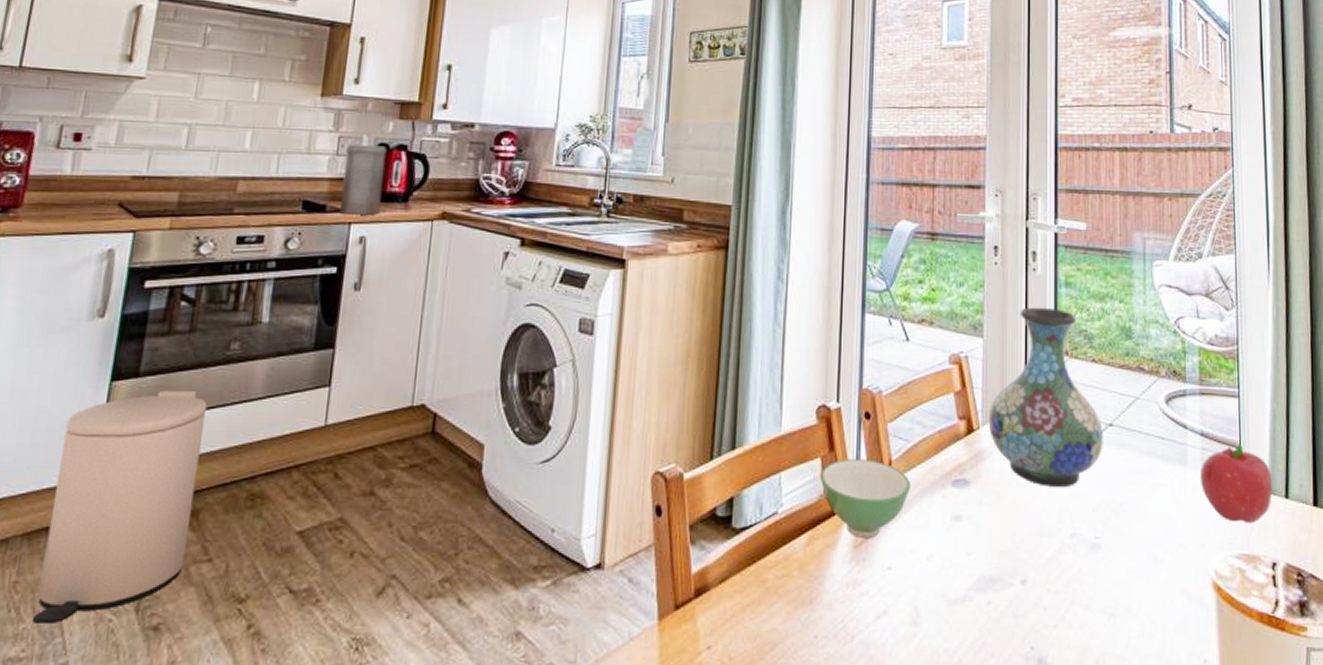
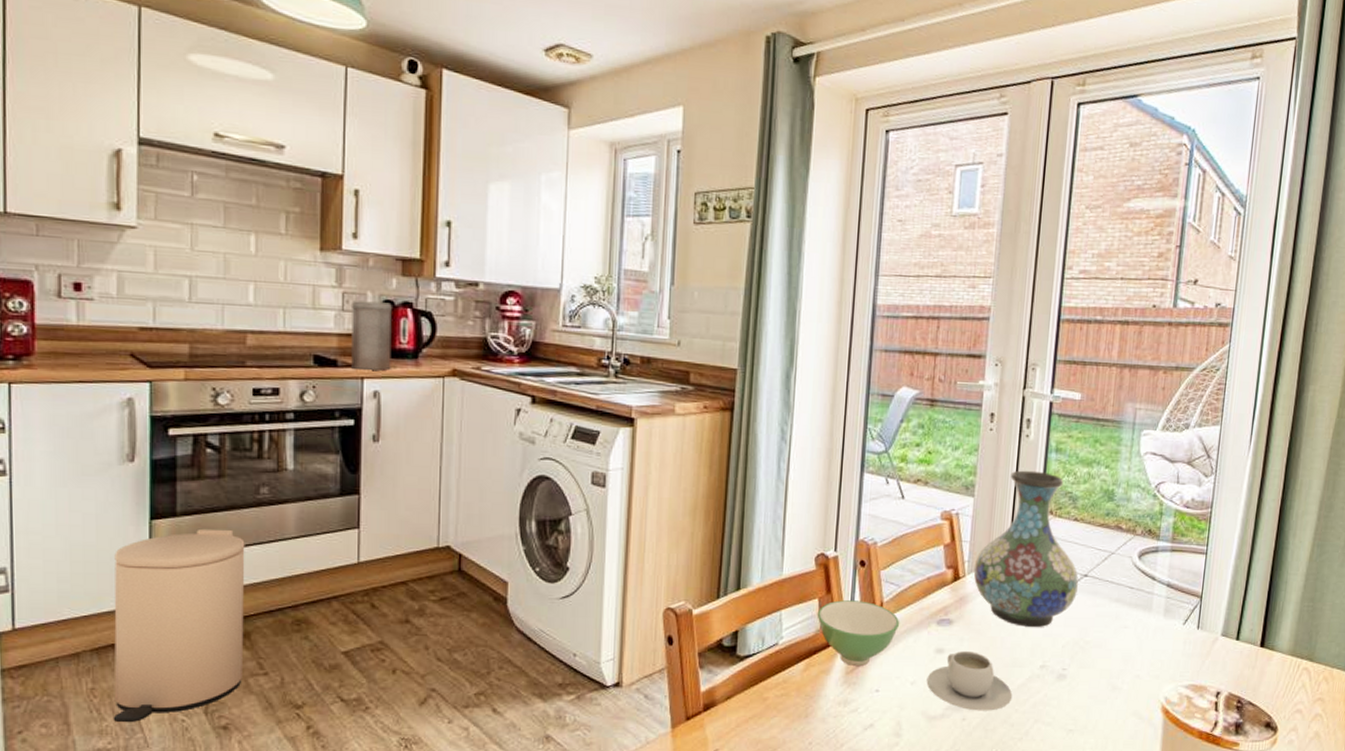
teacup: none [944,516,1042,592] -> present [926,650,1013,711]
fruit: present [1199,444,1273,524] -> none [1161,594,1227,660]

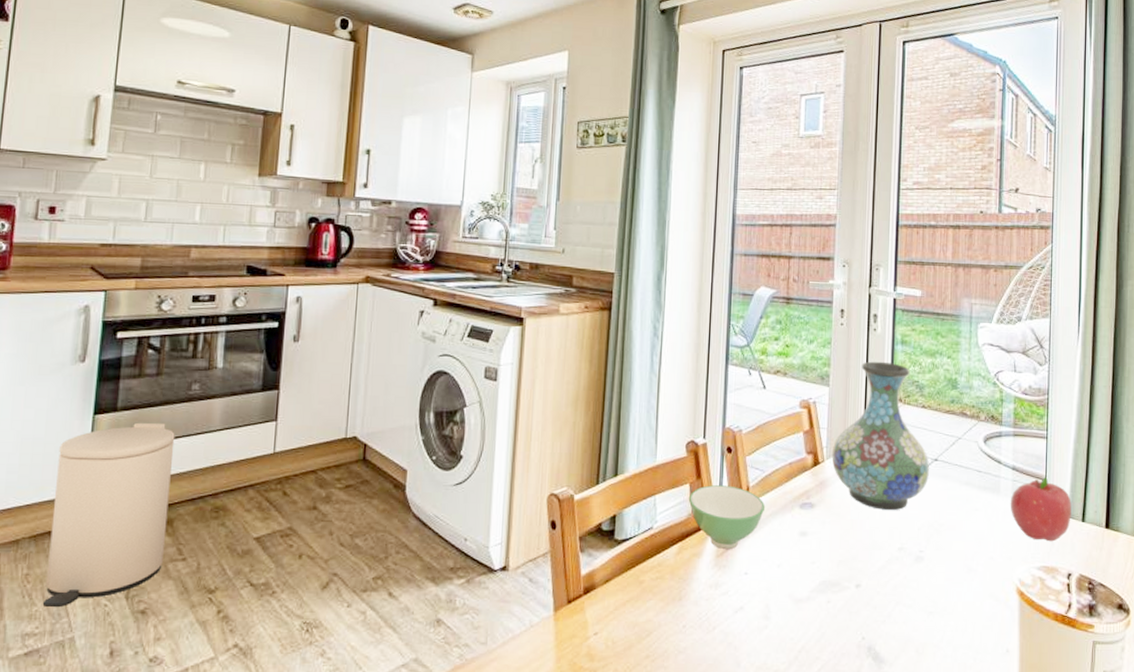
canister: present [350,300,392,372] -> none [277,218,317,279]
teacup: present [926,650,1013,711] -> none [792,533,874,593]
fruit: none [1161,594,1227,660] -> present [1010,477,1072,542]

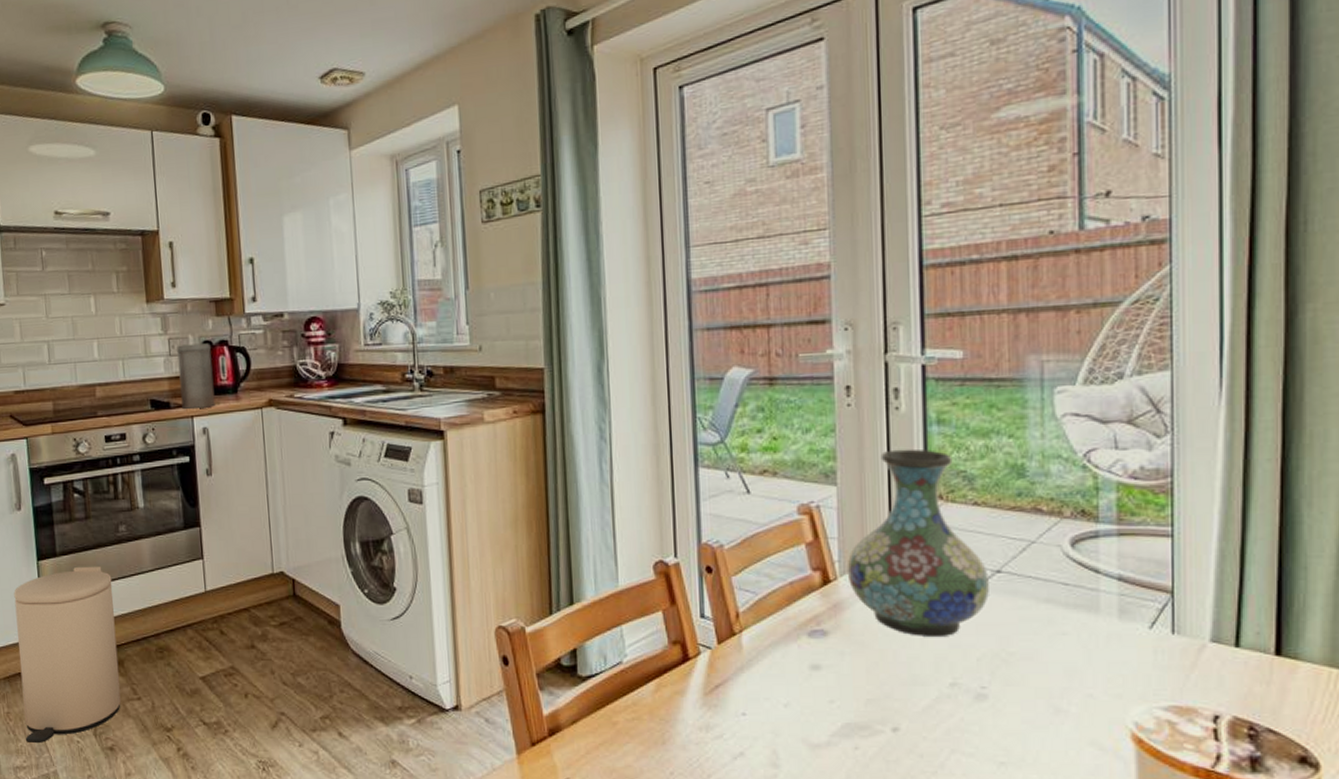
canister: none [277,218,317,279] -> present [176,343,216,410]
bowl: present [688,485,766,550] -> none [662,612,763,687]
fruit: present [1010,477,1072,542] -> none [1116,589,1217,674]

